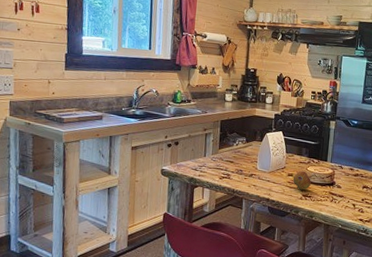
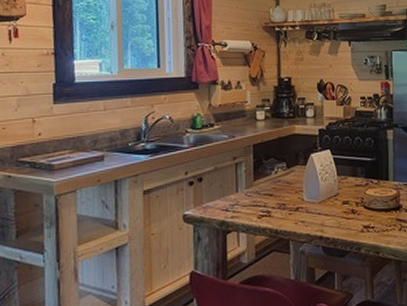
fruit: present [293,171,311,190] -> none [349,195,372,221]

